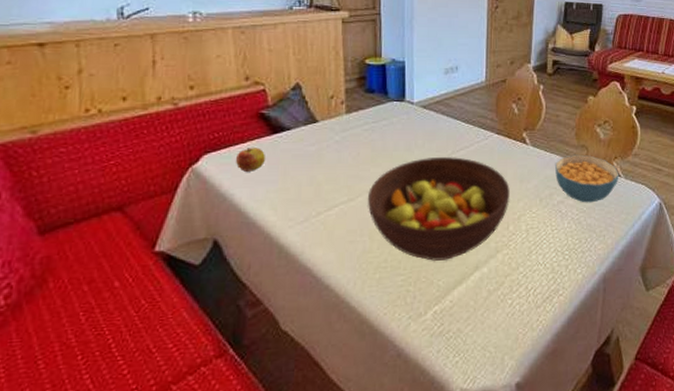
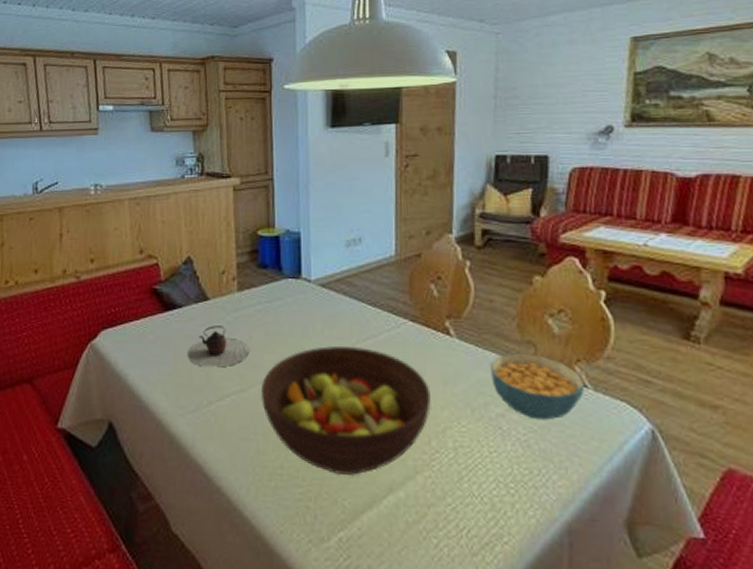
apple: present [236,147,265,172] -> none [130,325,157,351]
teapot: none [297,145,357,182] -> present [188,326,249,368]

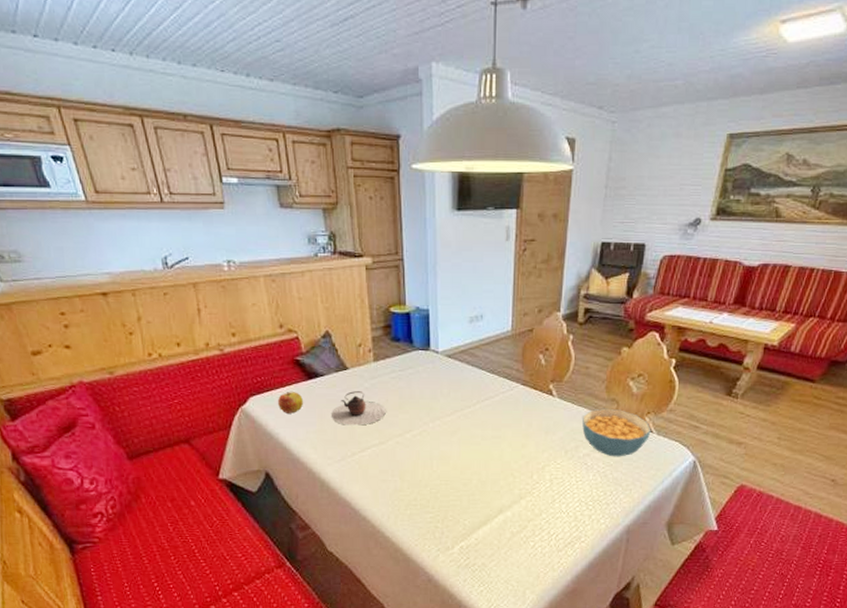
apple: none [130,325,157,351] -> present [278,392,303,414]
fruit bowl: present [262,346,431,476] -> none [398,406,535,504]

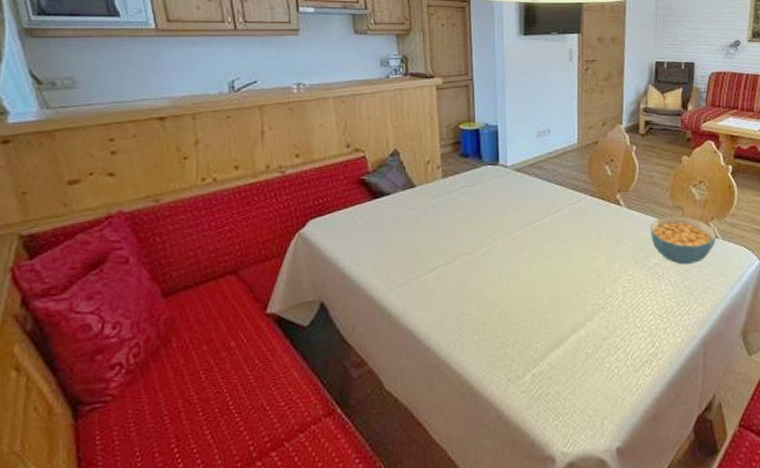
apple: present [278,392,303,414] -> none [340,212,367,236]
teapot: present [332,391,386,426] -> none [396,209,454,246]

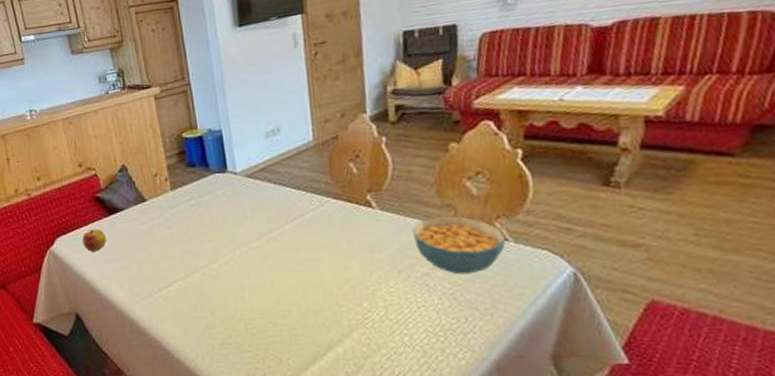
apple: none [340,212,367,236] -> present [82,229,106,252]

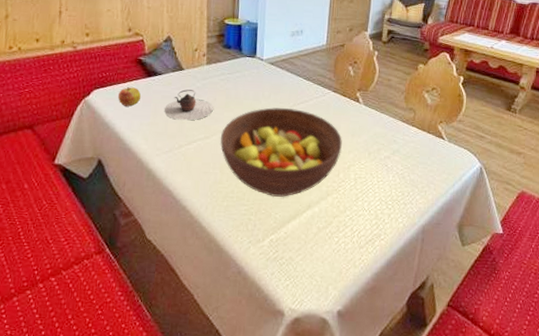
teapot: none [134,222,189,260] -> present [165,89,213,121]
fruit bowl: none [203,227,360,340] -> present [220,107,342,198]
cereal bowl: present [413,216,507,275] -> none [384,116,444,161]

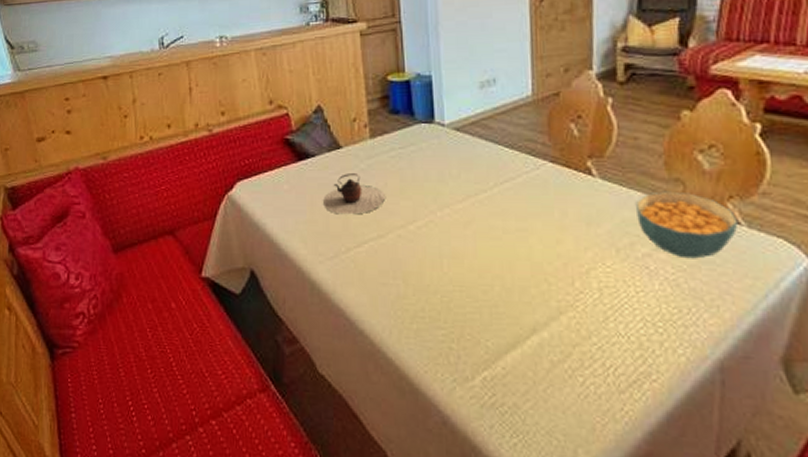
apple: present [118,87,141,107] -> none [266,175,292,201]
fruit bowl: present [220,107,342,198] -> none [399,190,574,318]
cereal bowl: none [384,116,444,161] -> present [636,191,739,259]

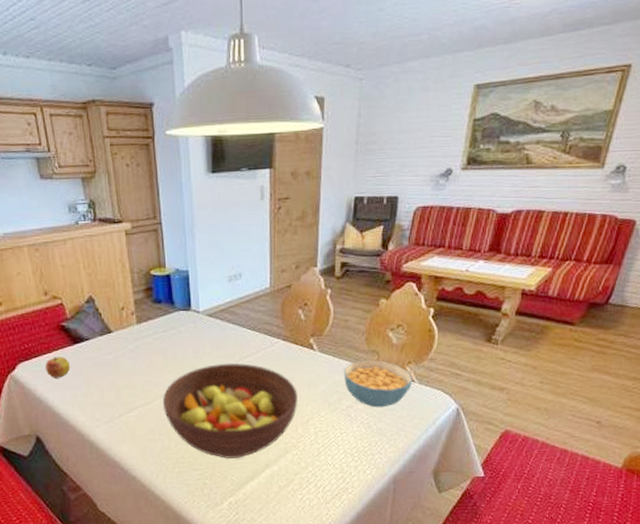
apple: none [266,175,292,201] -> present [45,357,70,378]
teapot: present [323,173,385,215] -> none [98,353,151,387]
fruit bowl: none [399,190,574,318] -> present [163,363,298,460]

